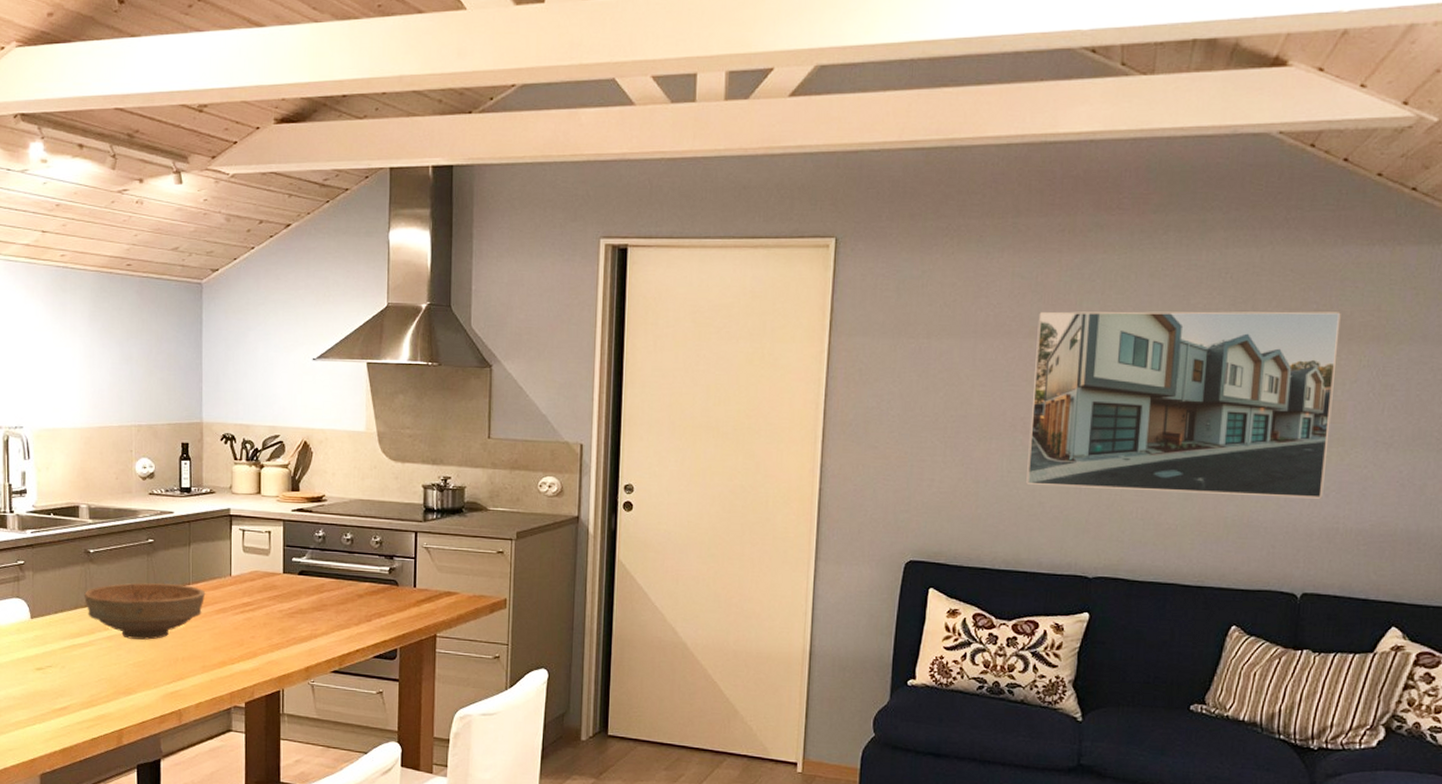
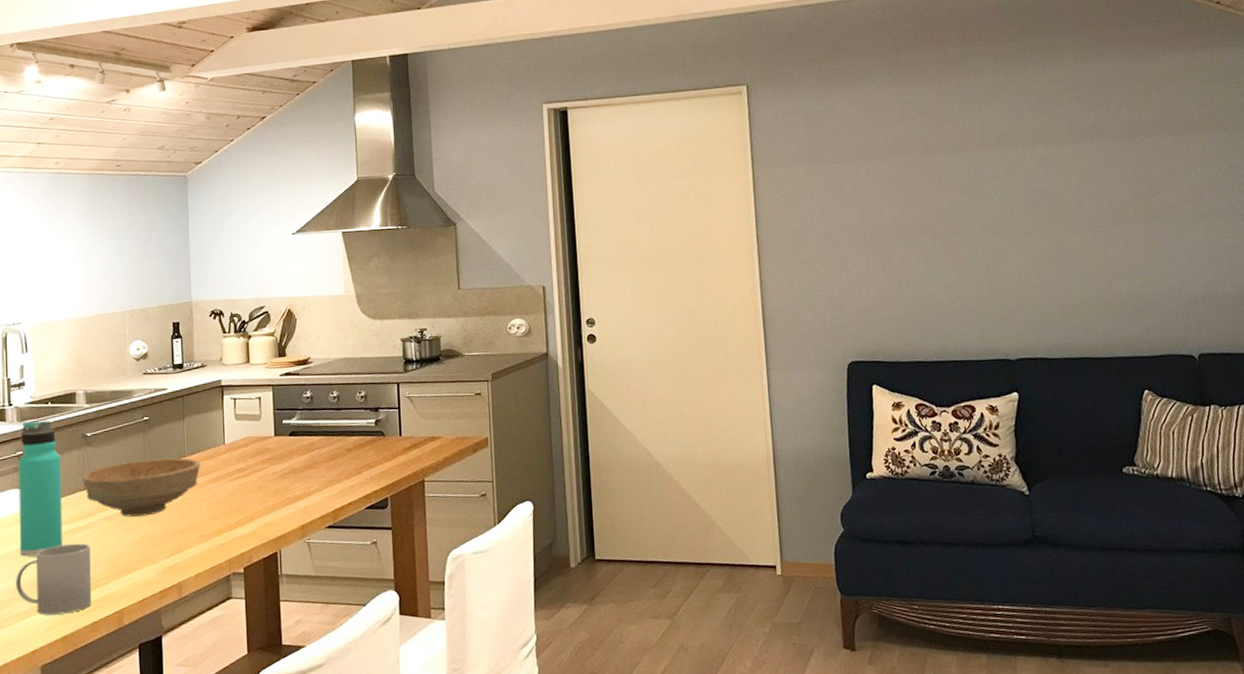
mug: none [16,659,92,727] -> present [16,543,92,615]
thermos bottle: none [20,530,63,668] -> present [19,420,63,557]
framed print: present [1026,311,1341,499] -> none [929,108,1199,282]

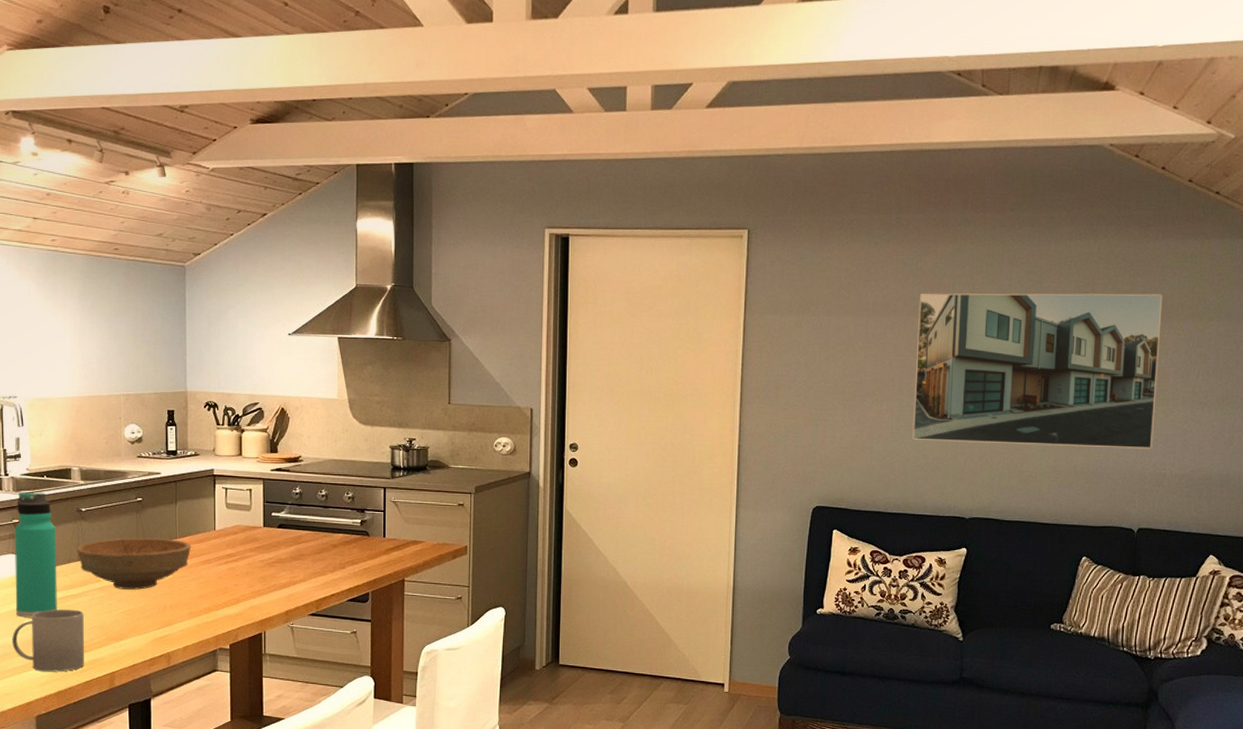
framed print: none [929,108,1199,282] -> present [912,293,1163,449]

